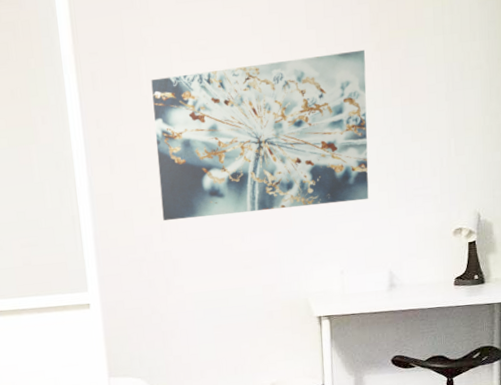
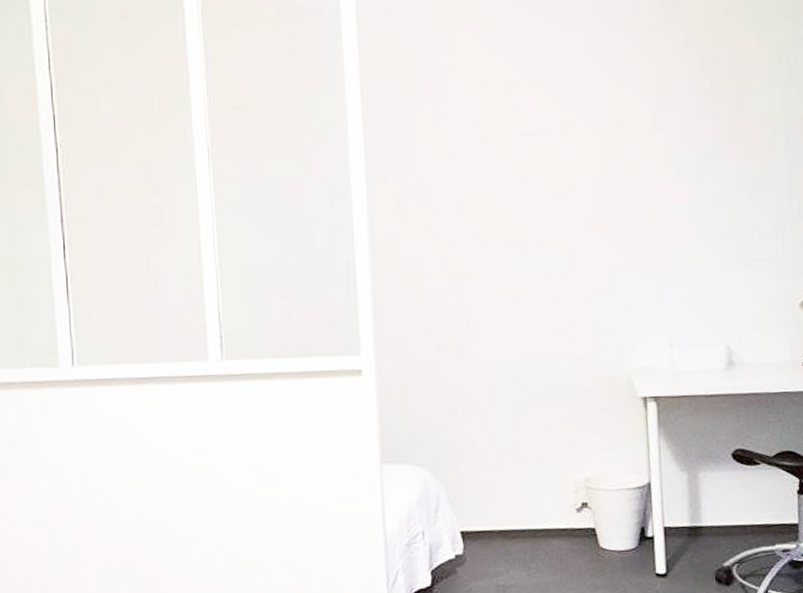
wall art: present [151,49,369,221] -> none [449,96,702,275]

